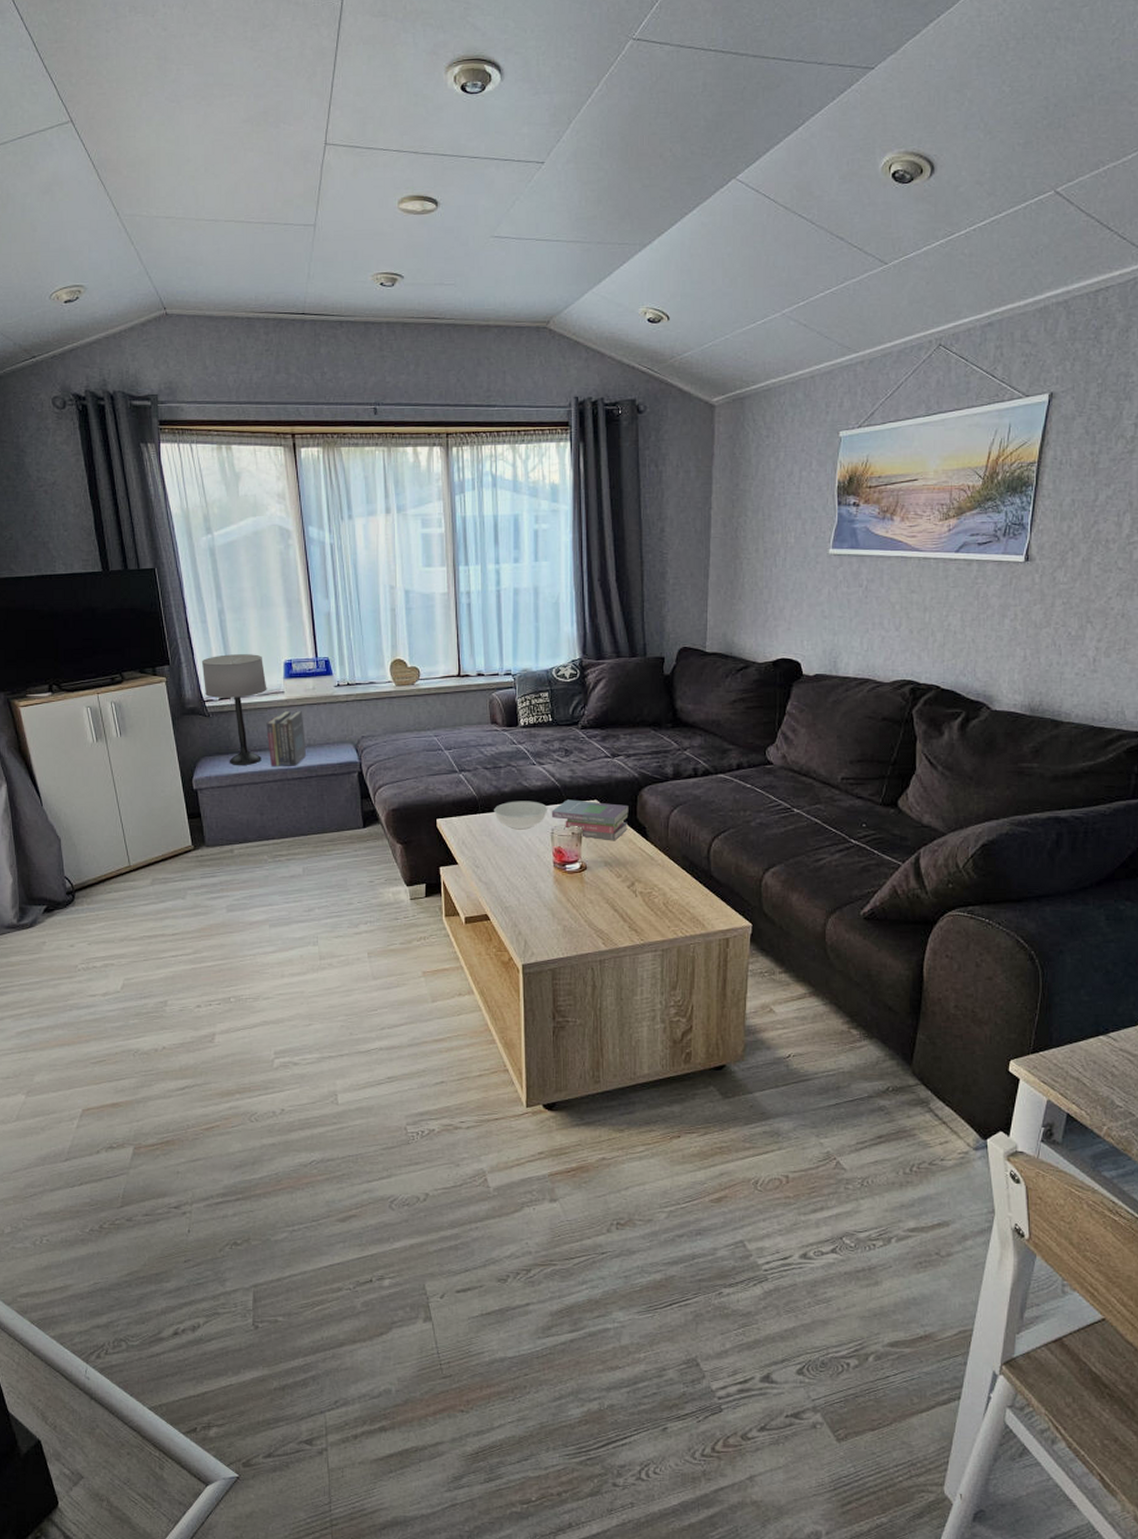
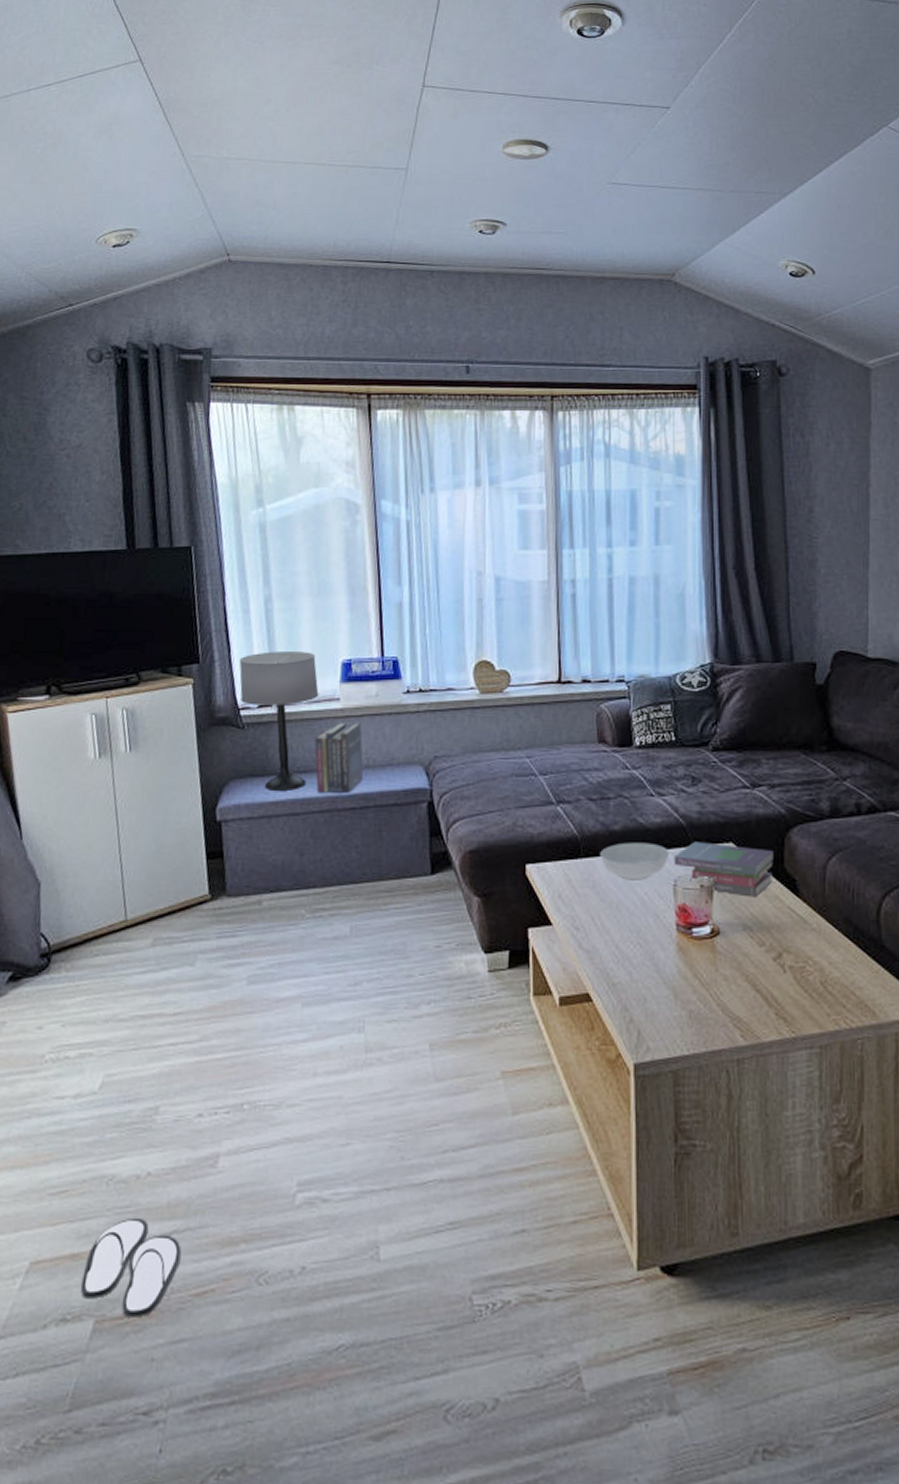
slippers: none [121,1078,193,1145] -> present [80,1217,182,1318]

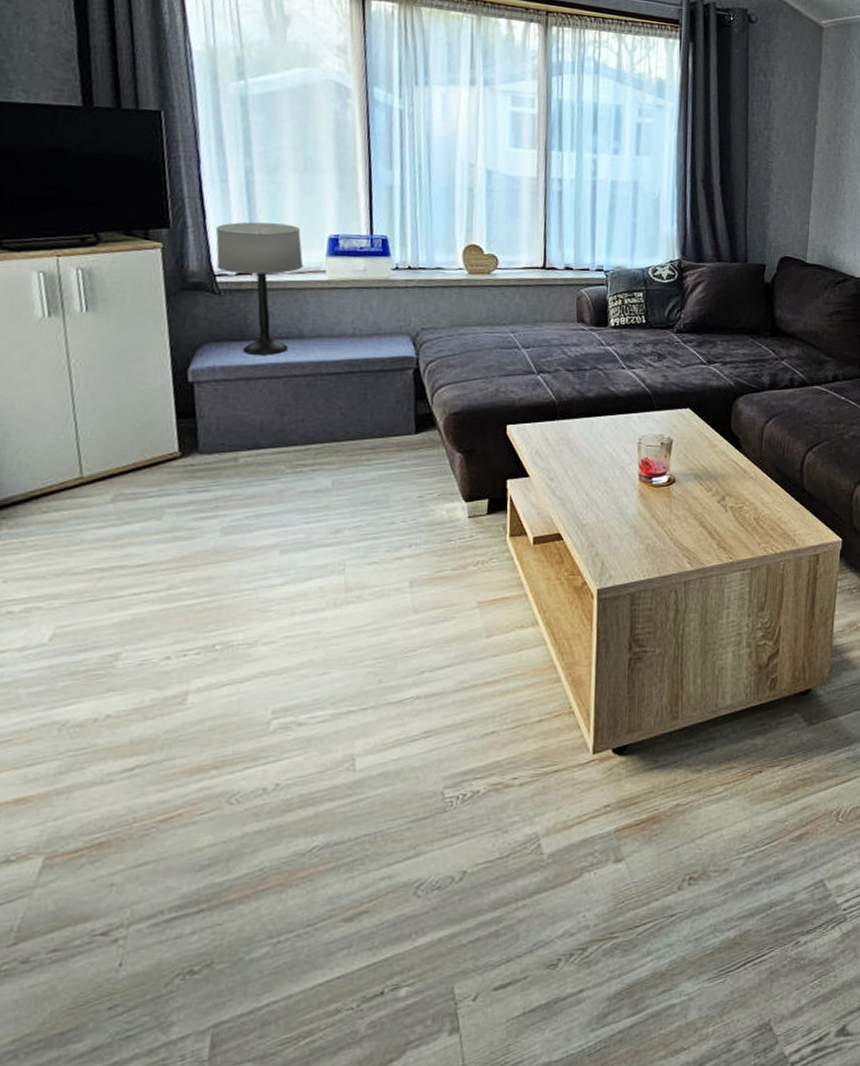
slippers: present [80,1217,182,1318] -> none [27,757,145,850]
books: present [314,723,364,794] -> none [298,294,350,360]
bowl: present [600,842,670,881] -> none [575,407,637,439]
books: present [673,841,774,898] -> none [639,407,723,453]

